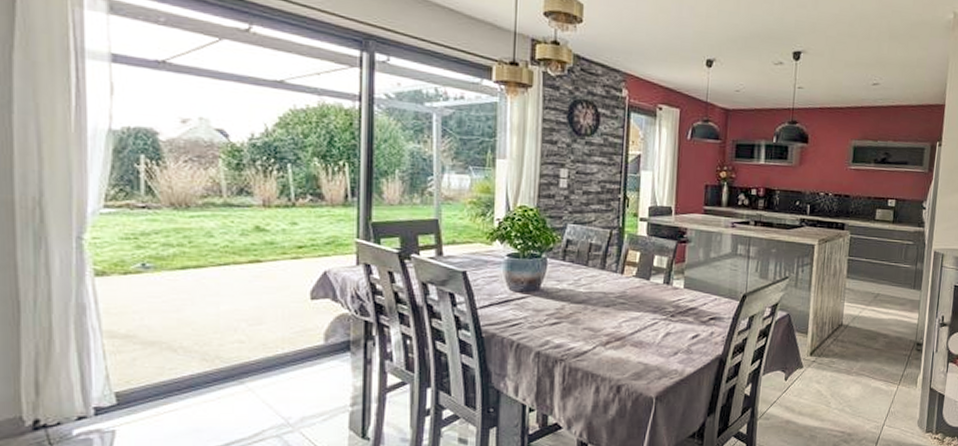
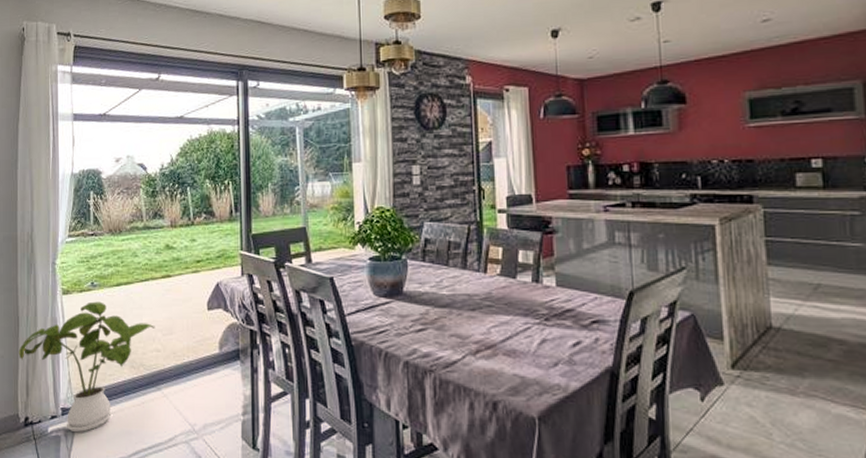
house plant: none [20,286,238,434] -> present [18,301,155,433]

